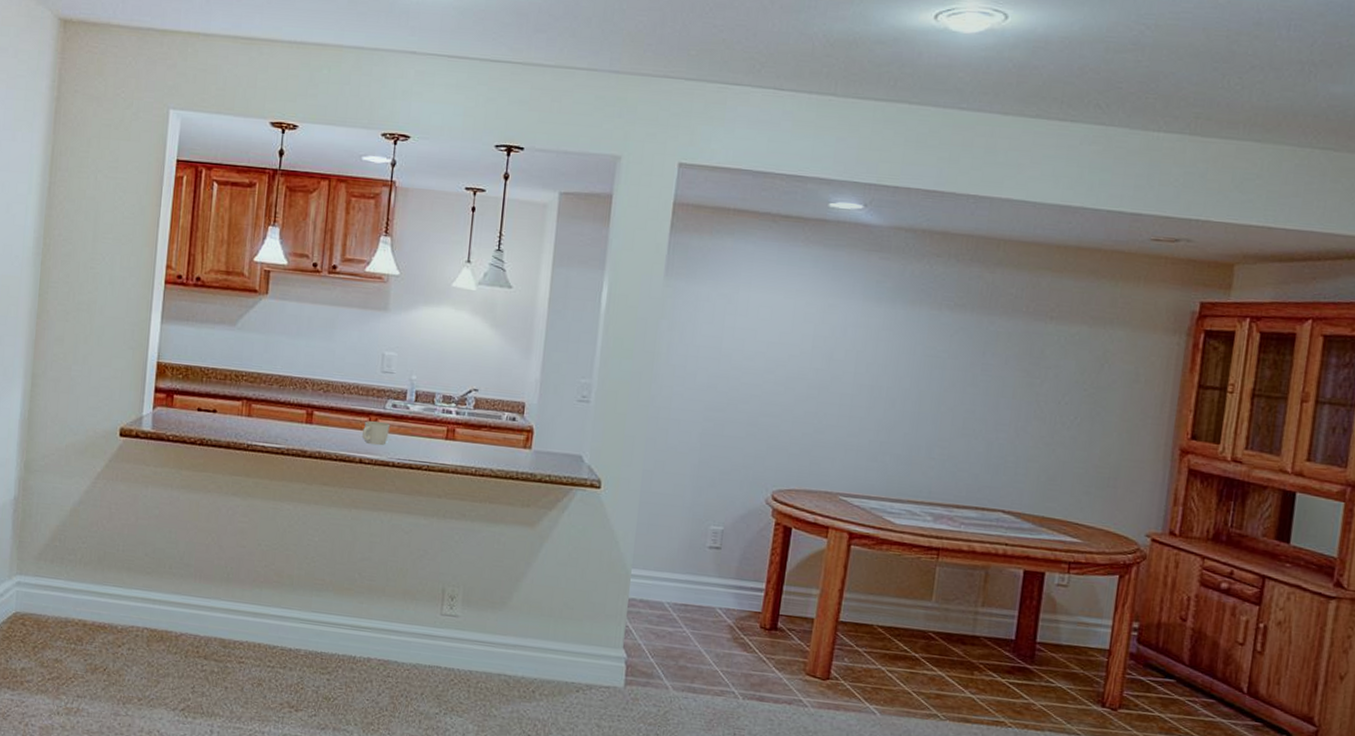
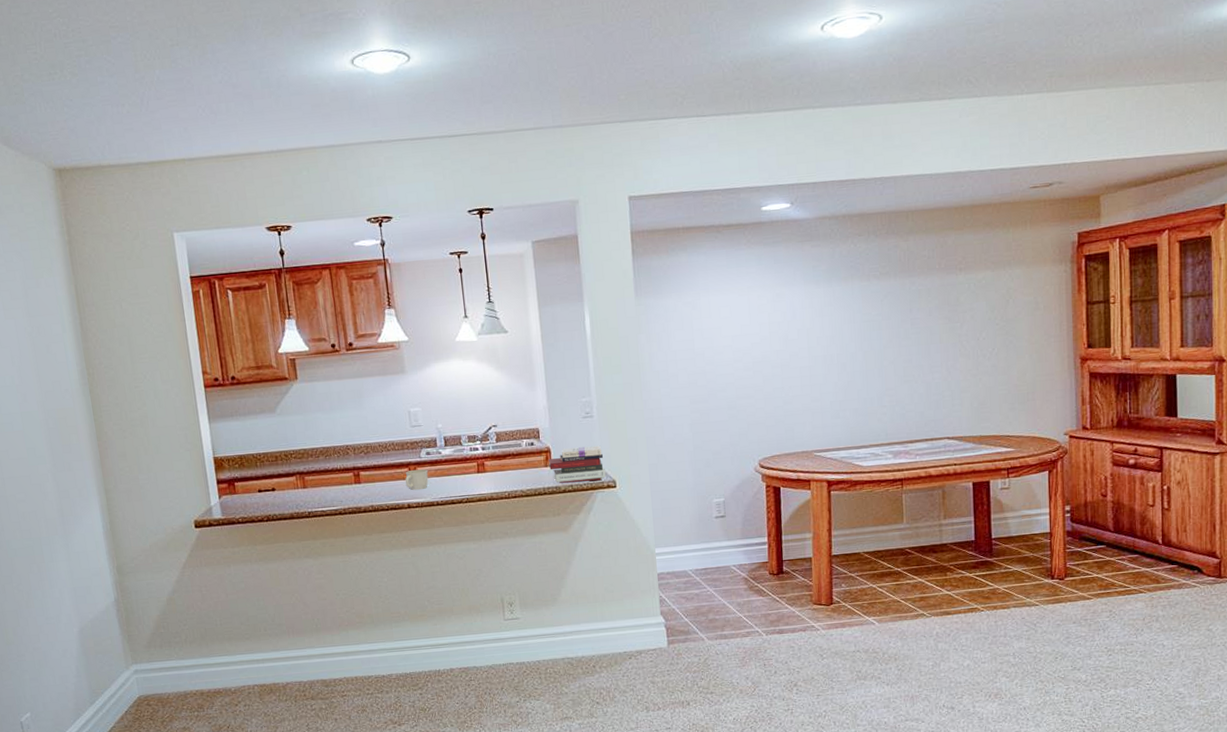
books: none [527,432,593,477] -> present [548,445,606,483]

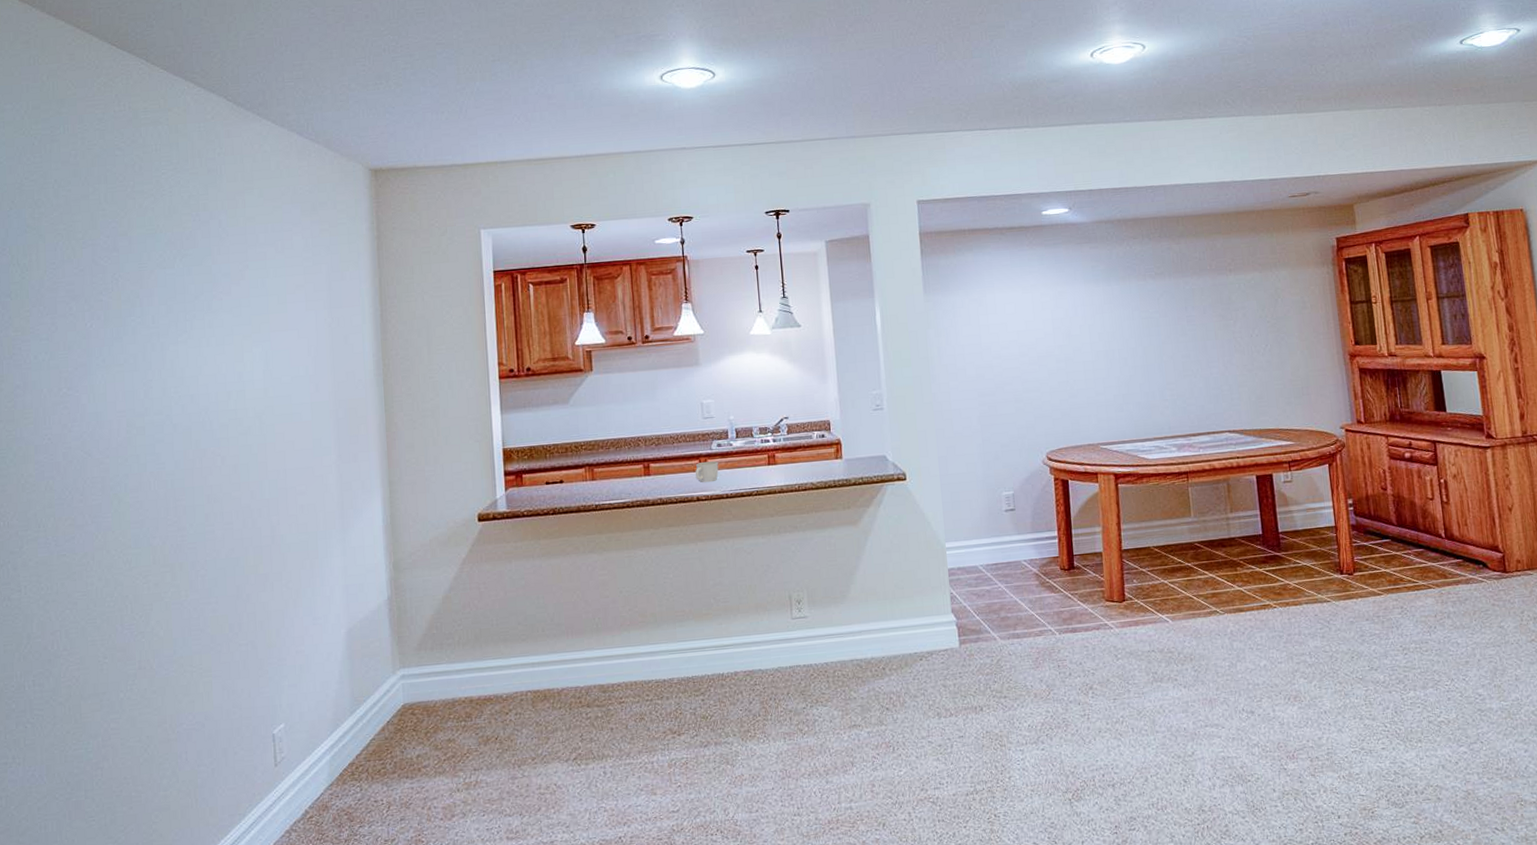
books: present [548,445,606,483] -> none [838,438,896,476]

